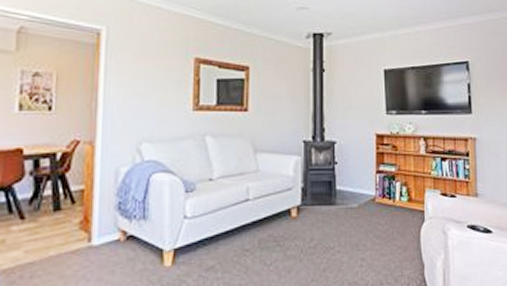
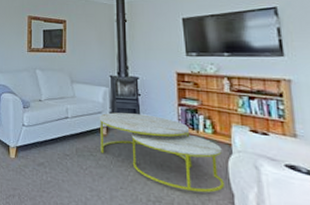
coffee table: none [288,186,416,270] -> present [99,112,224,193]

